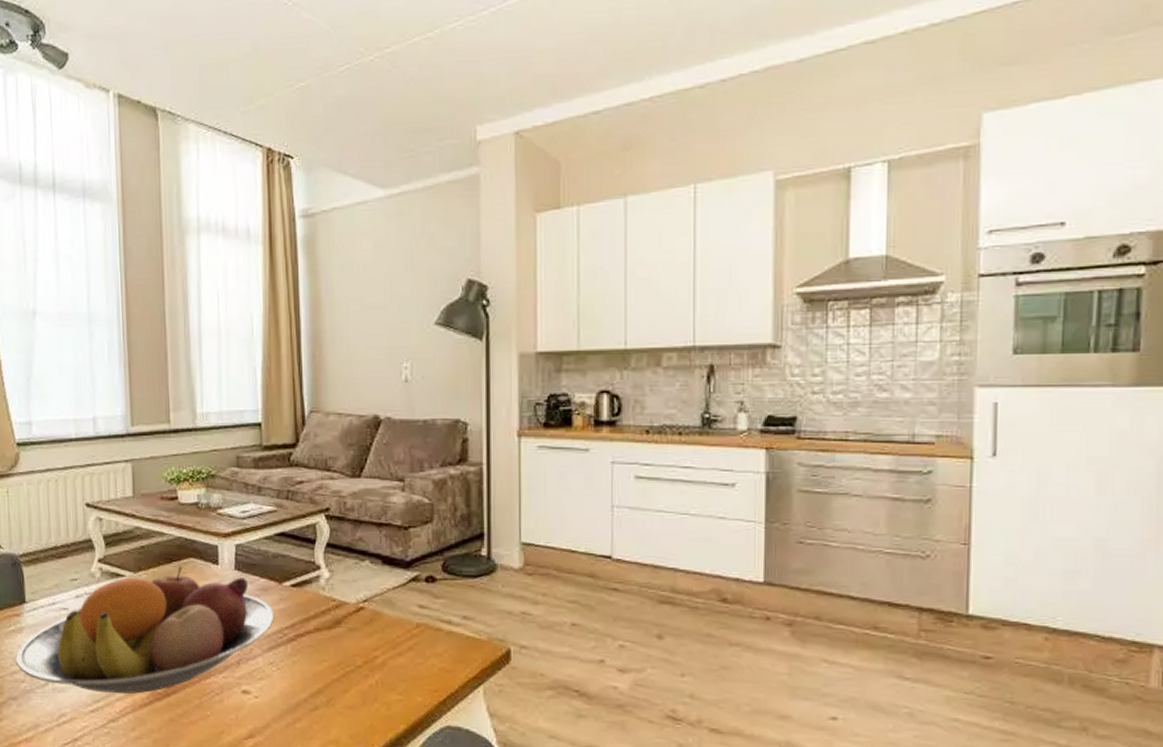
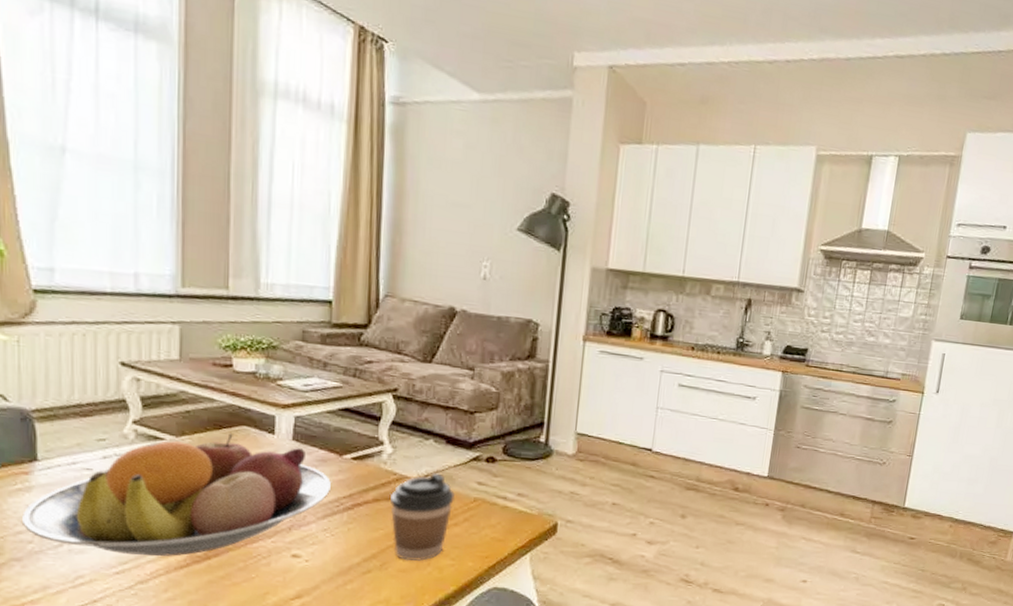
coffee cup: none [332,597,397,697] -> present [390,473,456,561]

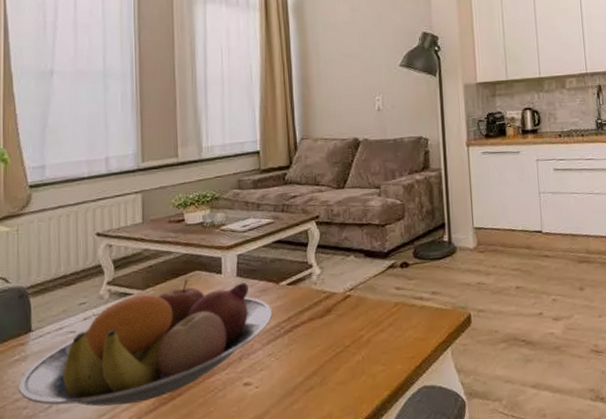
coffee cup: present [390,473,456,561] -> none [323,285,379,373]

